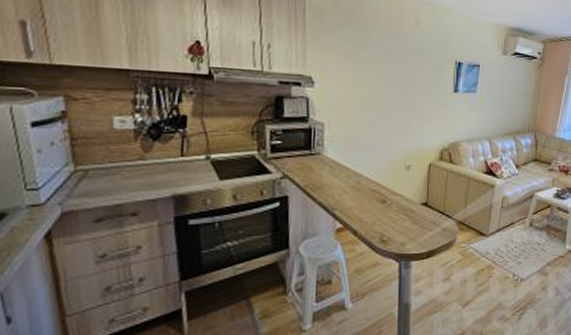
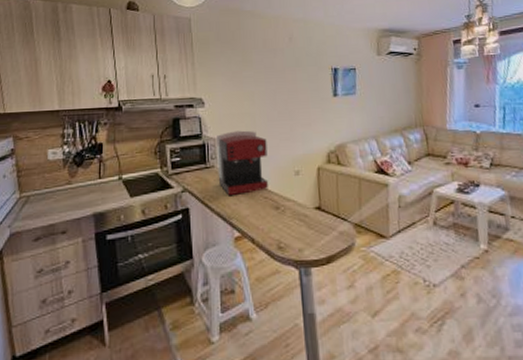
coffee maker: none [323,117,380,186] -> present [217,130,268,196]

